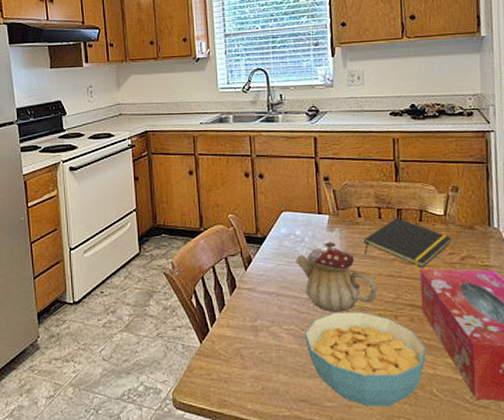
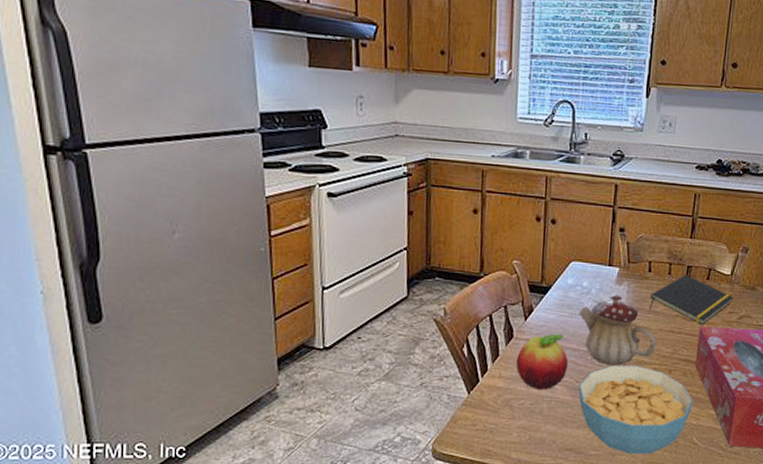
fruit: none [242,283,292,338] -> present [516,334,569,389]

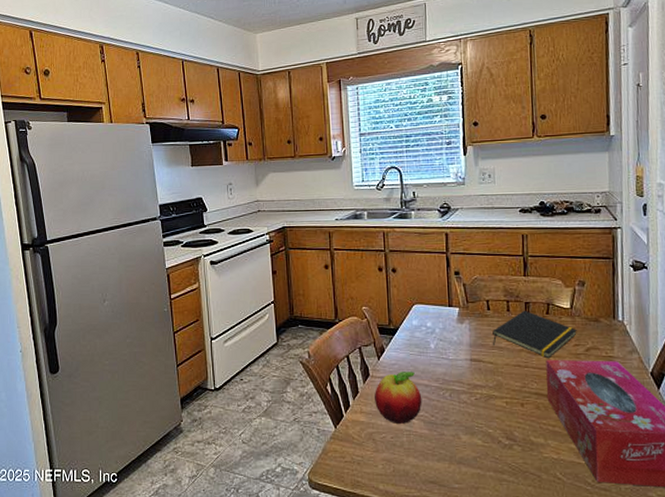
teapot: present [579,294,656,366] -> none [426,333,505,400]
cereal bowl: present [579,365,693,454] -> none [435,400,551,488]

